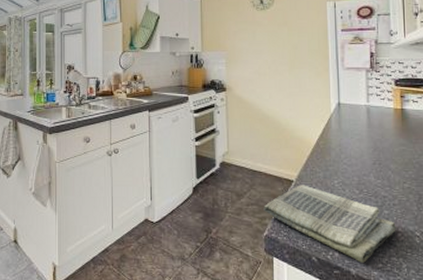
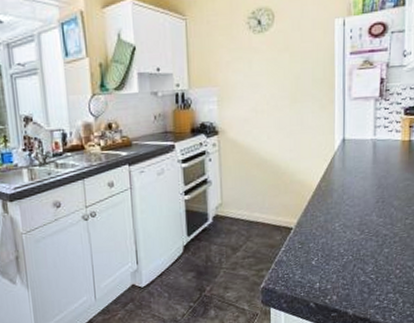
dish towel: present [264,185,396,263] -> none [261,231,395,303]

